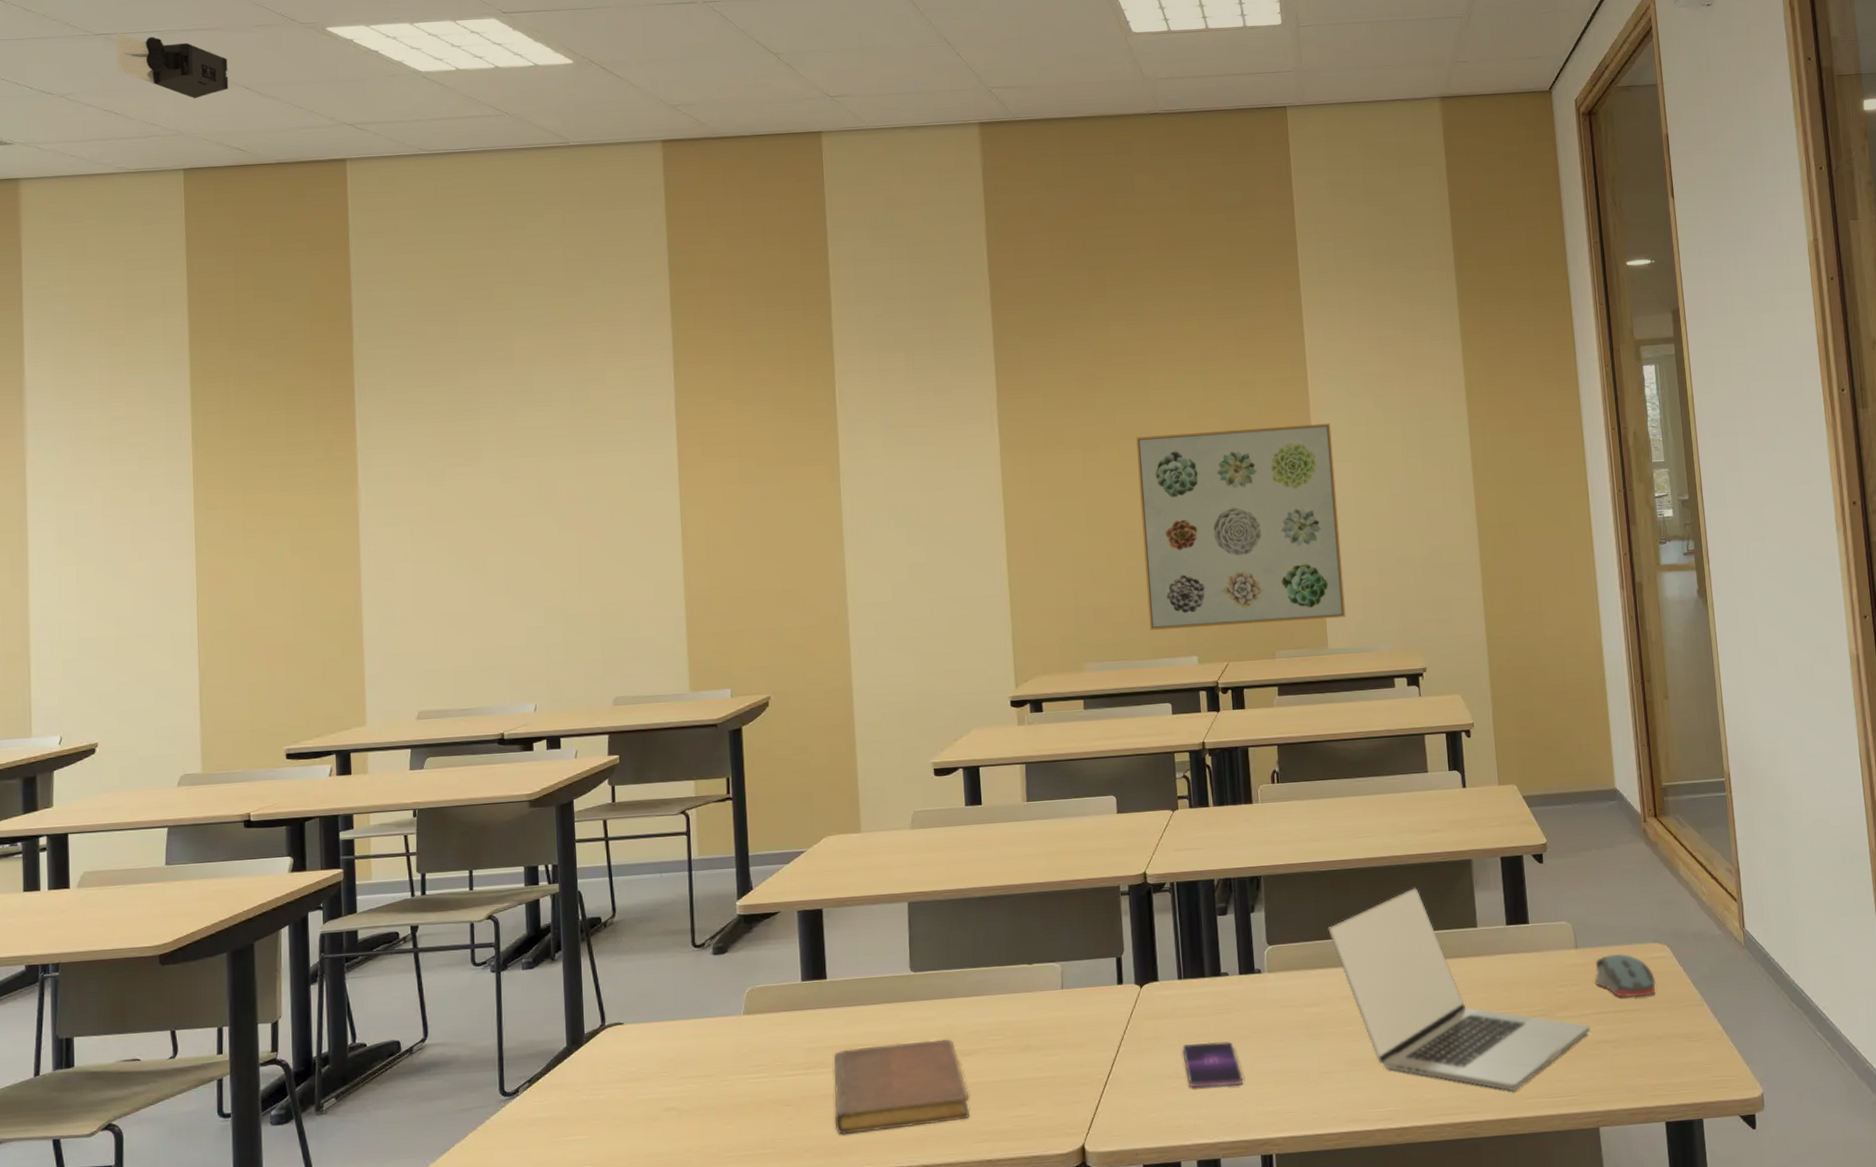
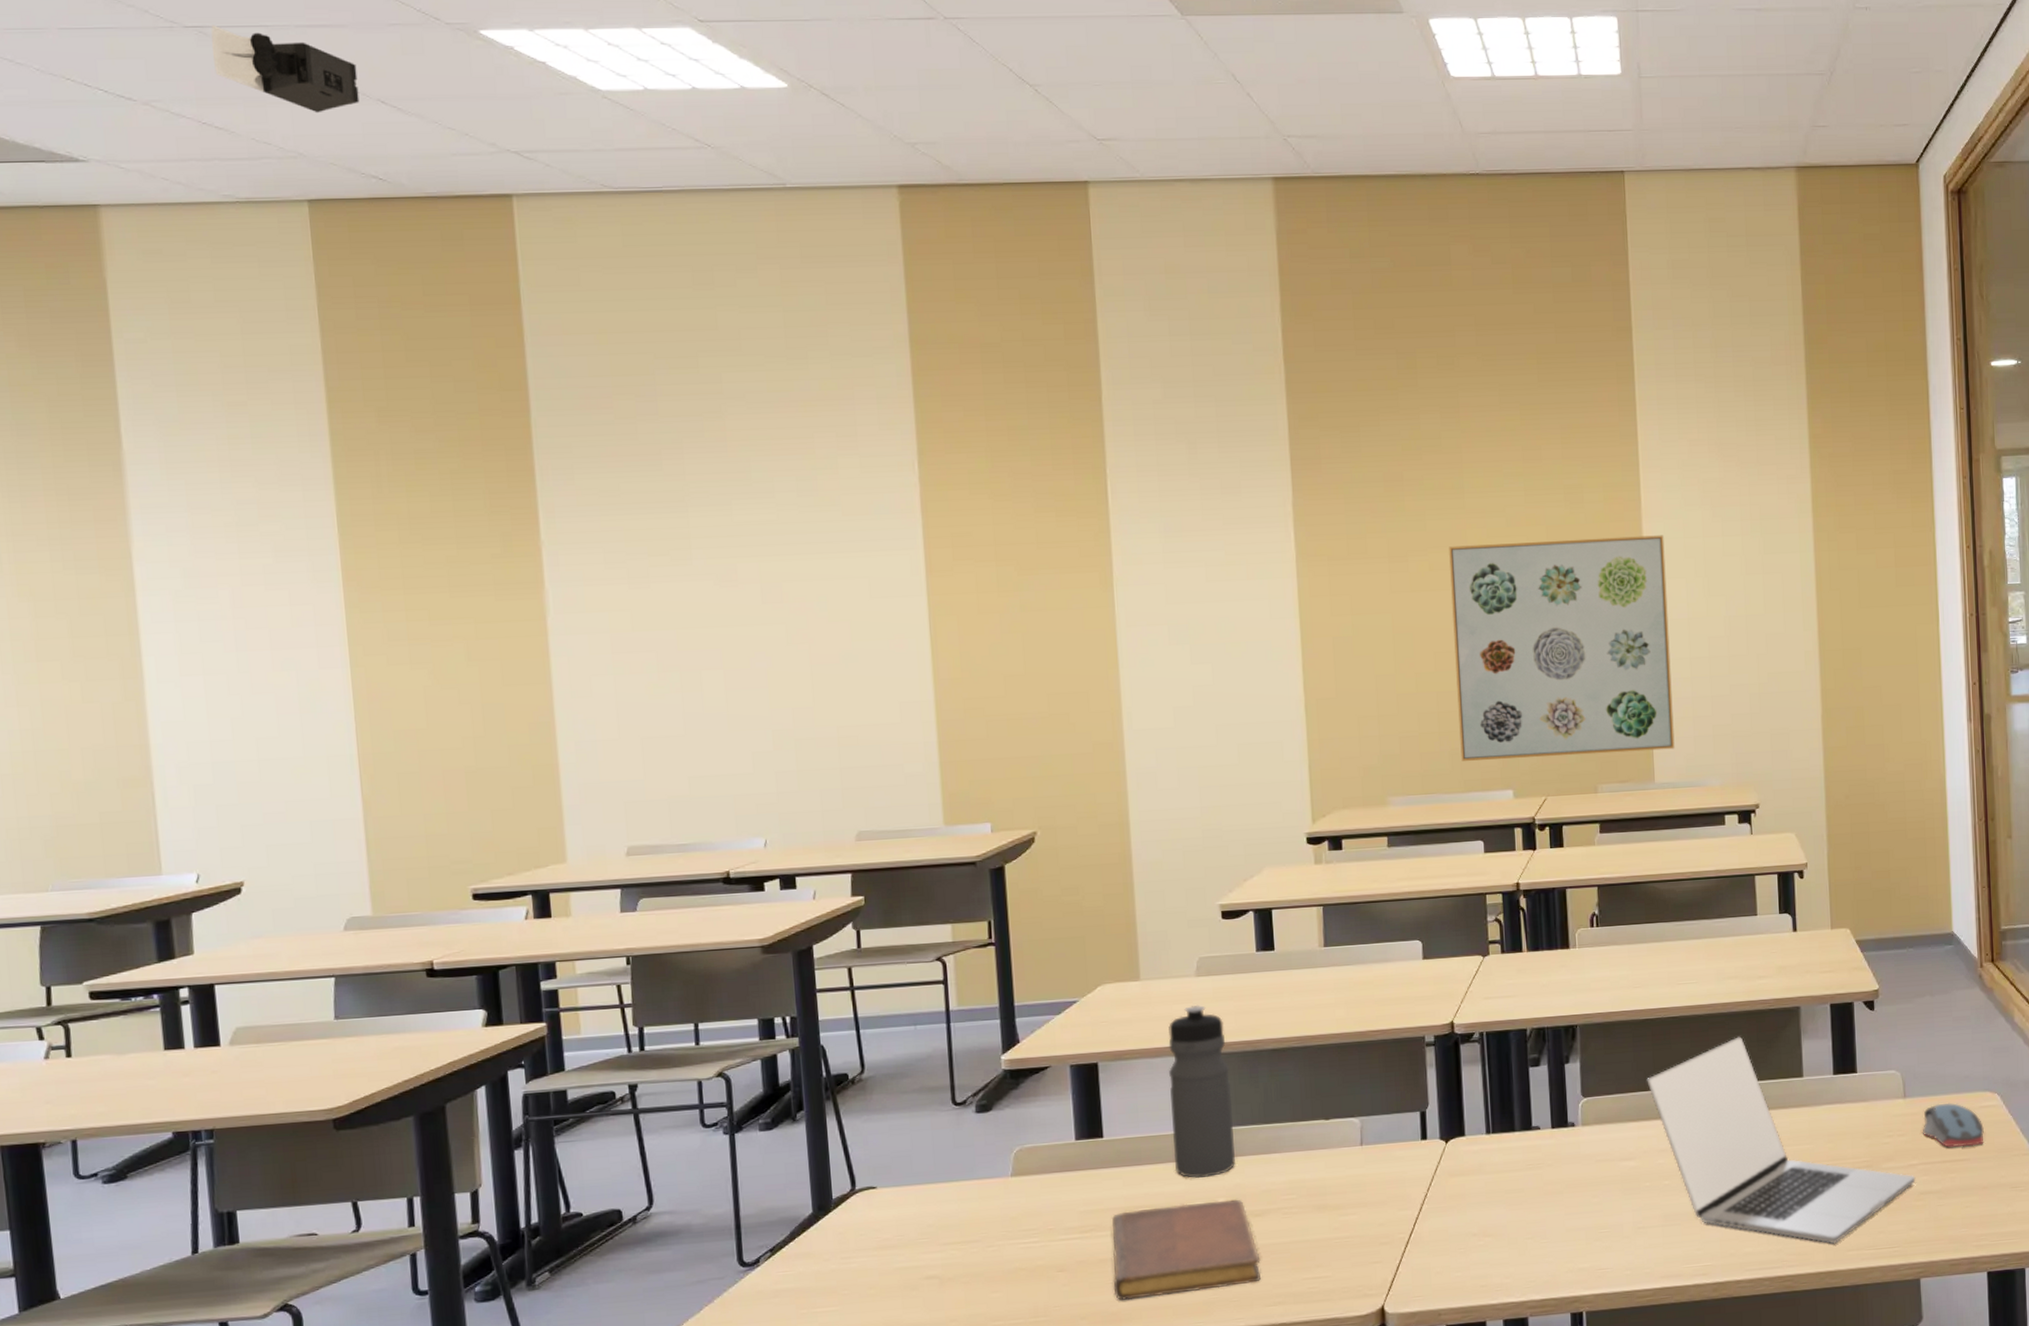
water bottle: none [886,855,946,1018] -> present [1168,1004,1235,1178]
smartphone: present [1182,1041,1243,1088] -> none [1490,1197,1553,1246]

